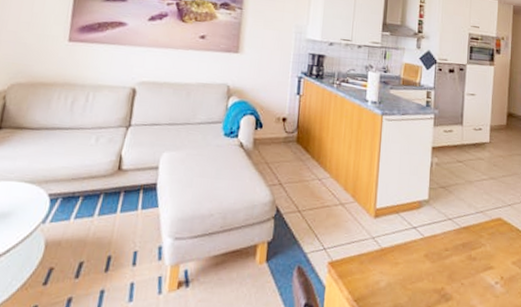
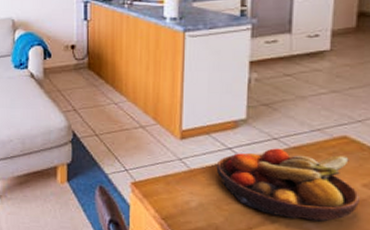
fruit bowl: none [403,228,510,298] -> present [216,148,359,222]

